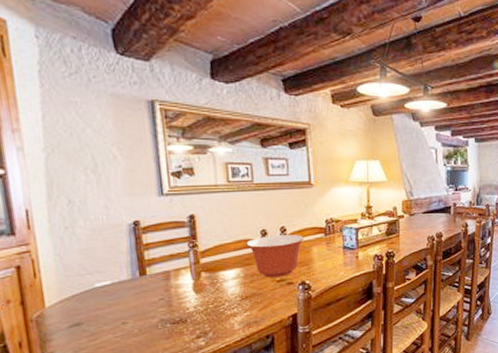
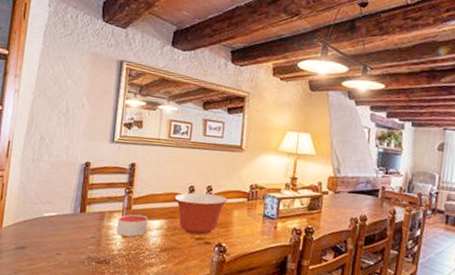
candle: none [186,267,222,292] -> present [116,214,148,237]

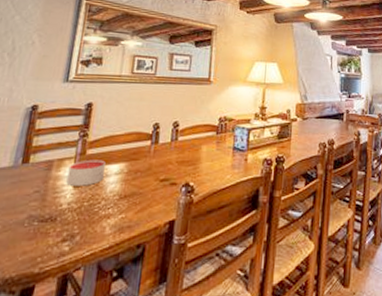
mixing bowl: present [174,192,228,235] -> none [136,130,196,176]

